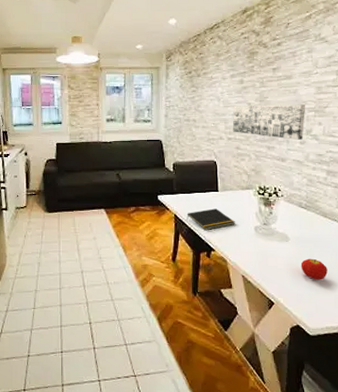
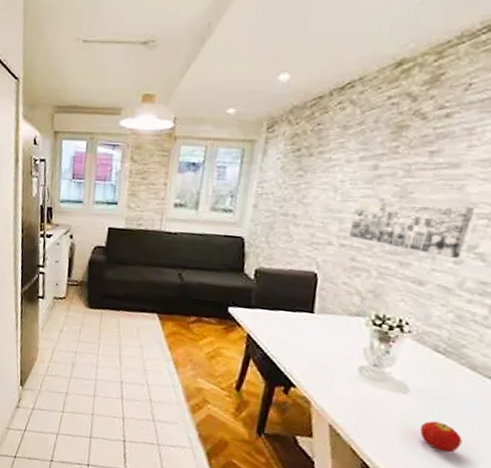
notepad: present [187,208,235,231] -> none [263,333,332,360]

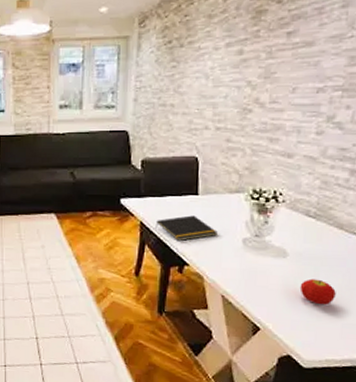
notepad: none [263,333,332,360] -> present [155,215,218,242]
wall art: present [348,201,476,258] -> none [222,81,331,129]

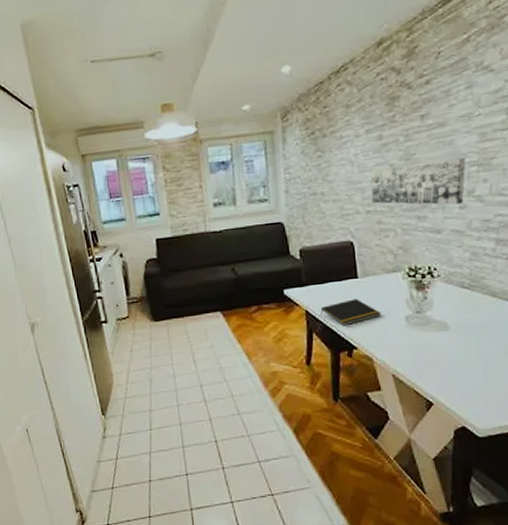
wall art: none [222,81,331,129] -> present [371,157,466,205]
fruit: present [299,278,336,305] -> none [465,348,499,373]

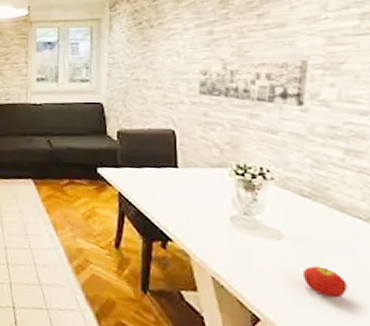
notepad: present [320,299,381,326] -> none [134,188,202,215]
fruit: none [465,348,499,373] -> present [302,265,347,299]

